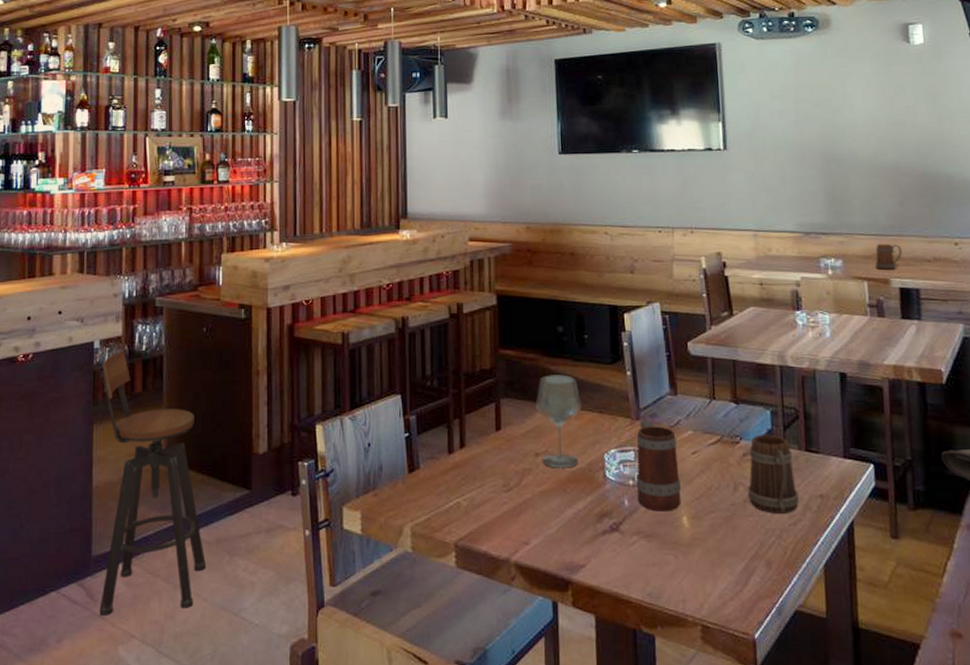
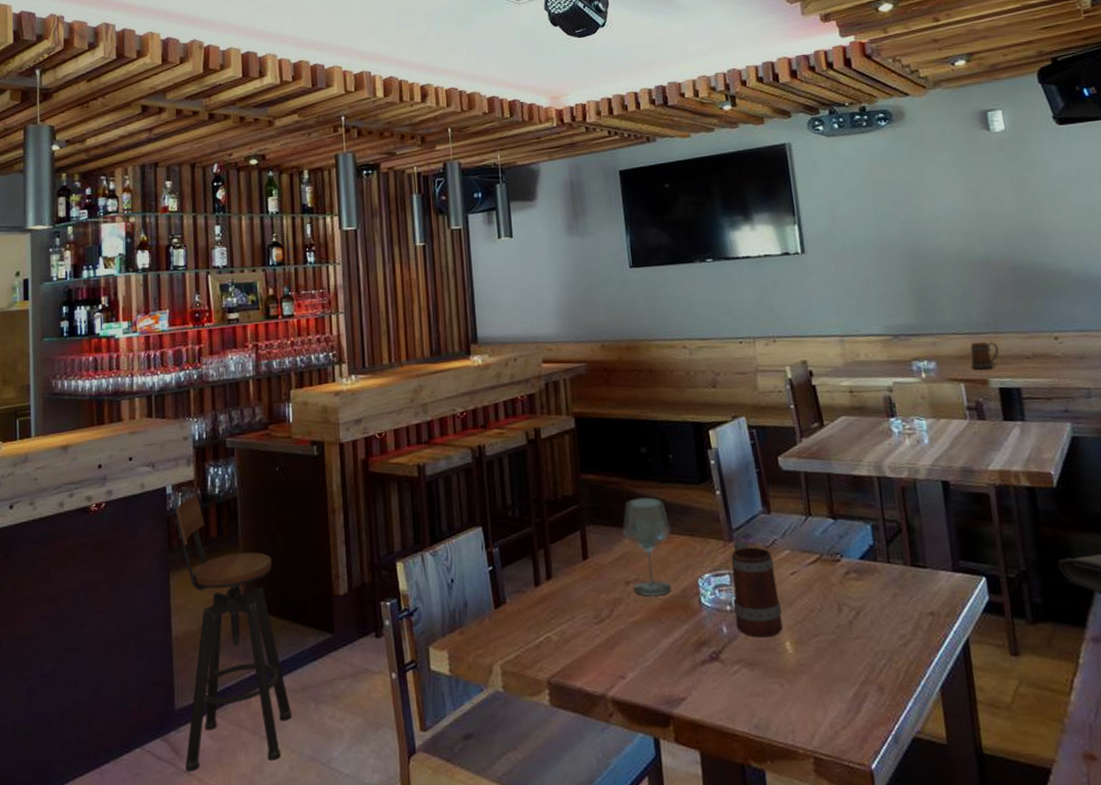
beer mug: present [748,434,799,514] -> none [851,550,909,634]

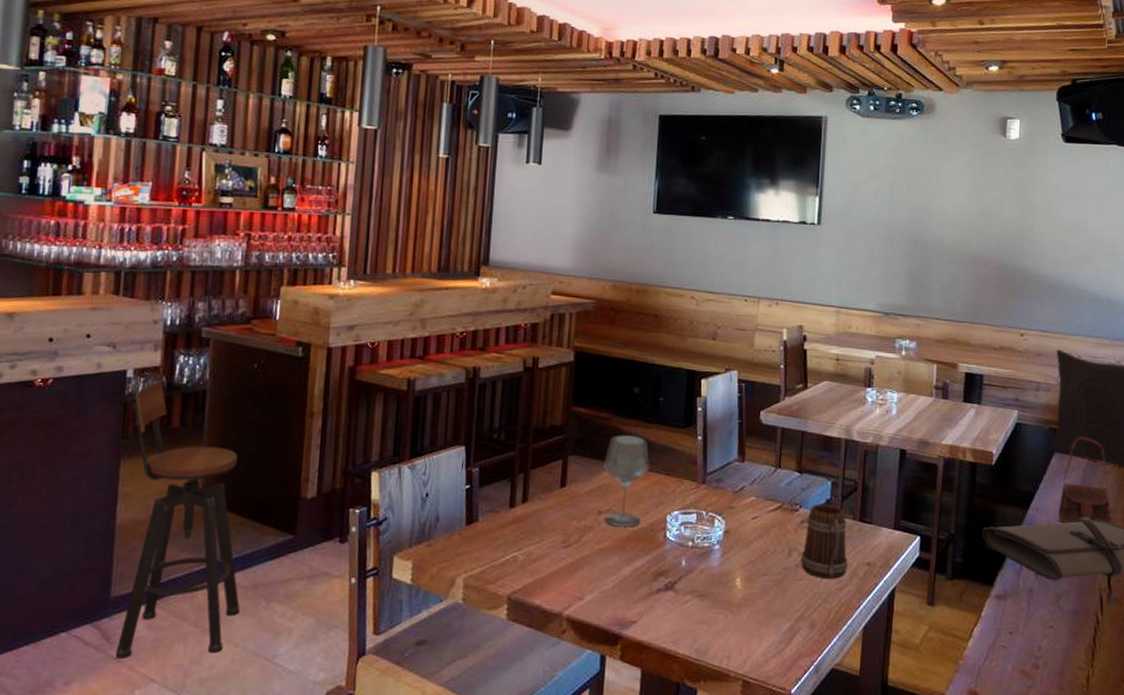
beer mug: present [730,540,783,638] -> none [694,483,739,573]
beer mug: none [851,550,909,634] -> present [801,503,848,579]
beer mug: present [970,341,999,371] -> none [946,329,972,356]

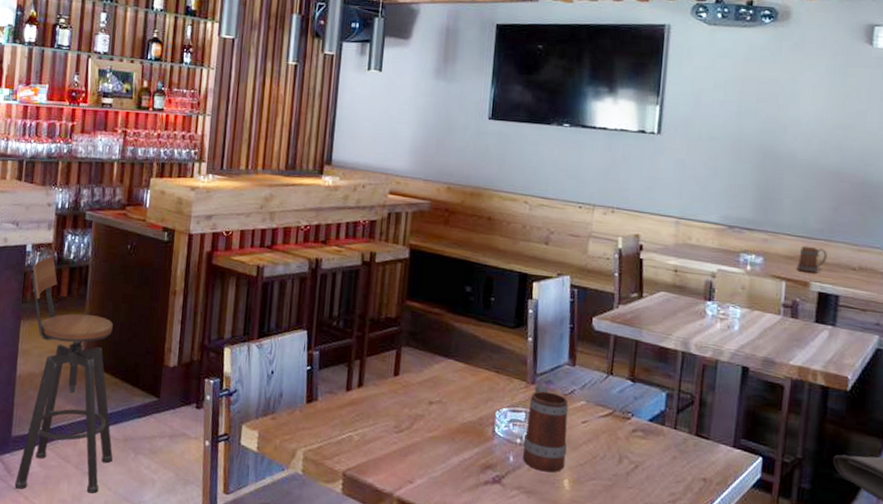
wine glass: present [604,435,650,527] -> none [435,330,480,420]
beer mug: none [694,483,739,573] -> present [522,384,568,473]
beer mug: present [801,503,848,579] -> none [631,413,682,491]
beer mug: none [946,329,972,356] -> present [796,245,827,274]

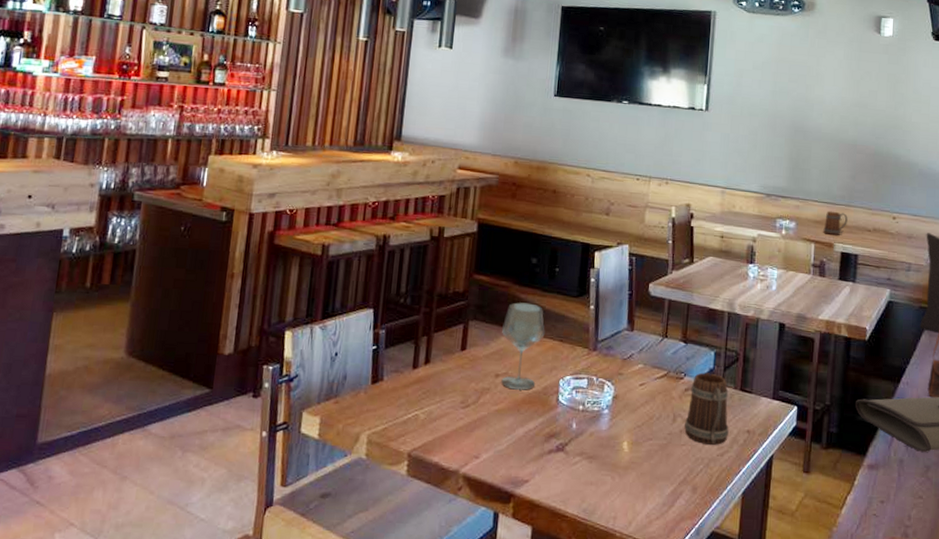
bar stool: present [14,256,113,494] -> none [38,240,162,502]
wine glass: none [435,330,480,420] -> present [501,302,545,390]
beer mug: present [522,384,568,473] -> none [584,351,627,436]
beer mug: none [631,413,682,491] -> present [684,372,729,445]

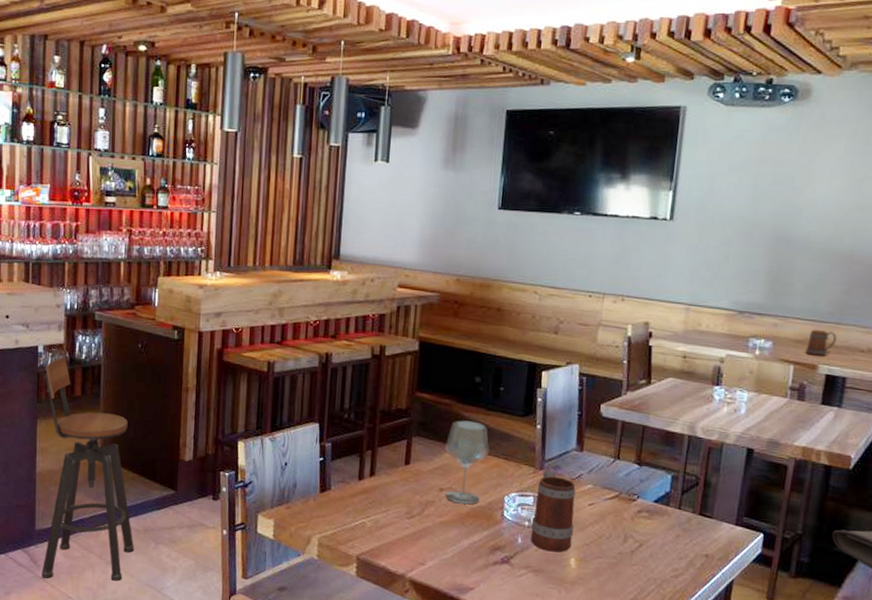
bar stool: none [38,240,162,502] -> present [41,356,134,581]
beer mug: none [584,351,627,436] -> present [530,470,576,553]
beer mug: present [684,372,729,445] -> none [636,495,686,567]

